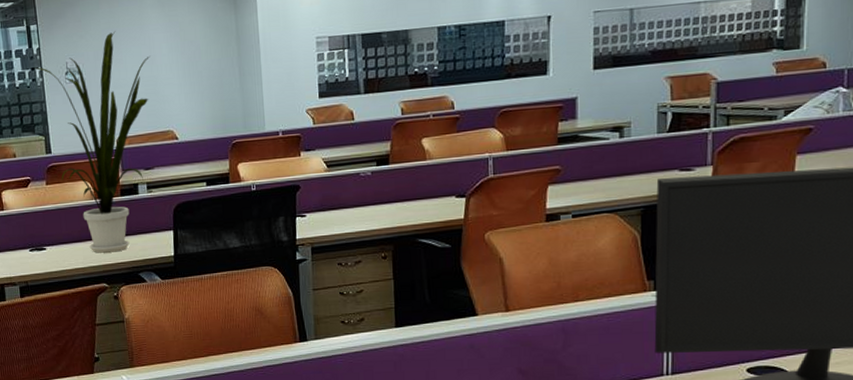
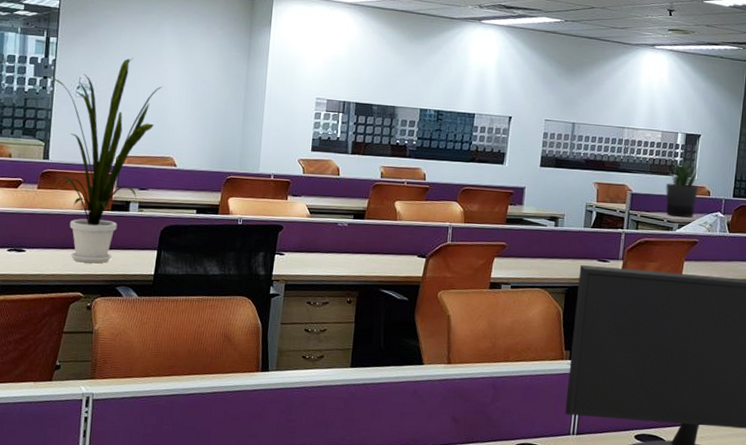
planter: none [763,27,809,102] -> present [665,157,700,217]

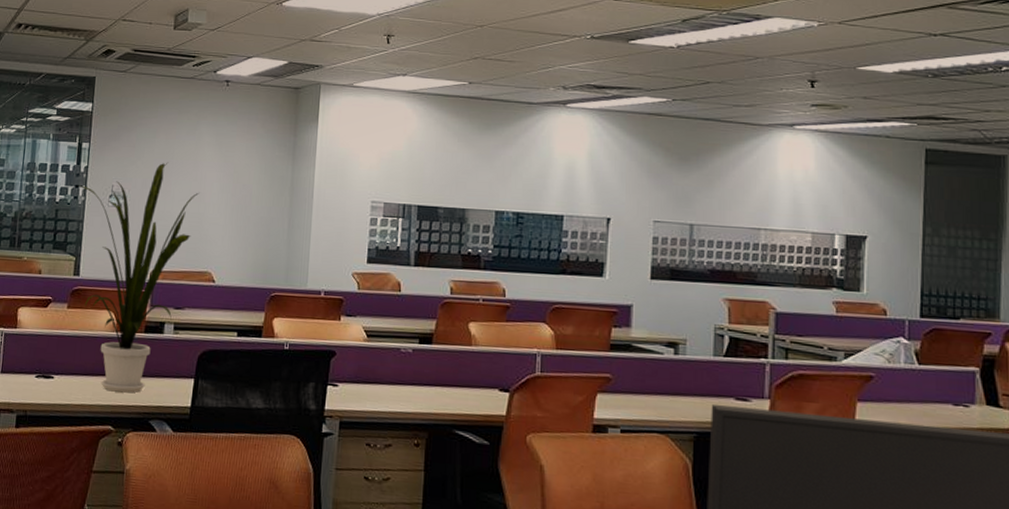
planter: present [665,157,700,217] -> none [823,265,869,344]

